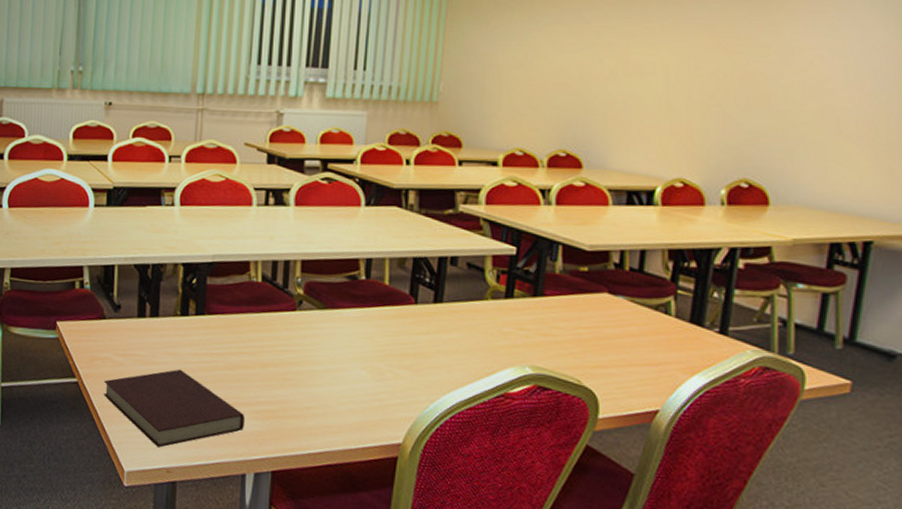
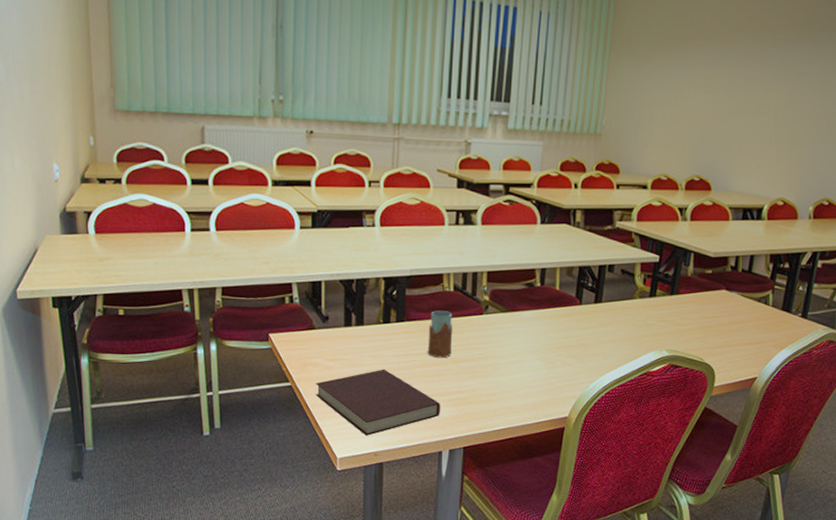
drinking glass: none [230,303,261,361] -> present [427,311,453,358]

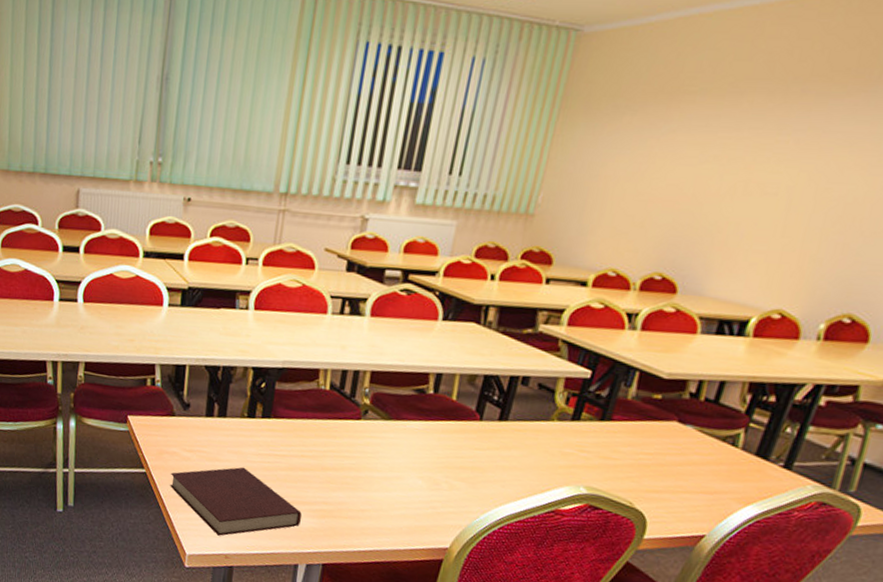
drinking glass: present [427,311,453,358] -> none [293,409,326,464]

